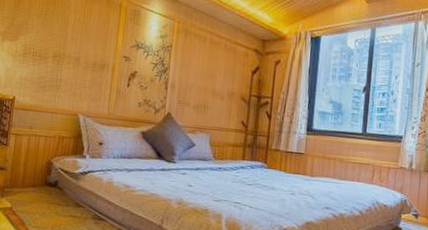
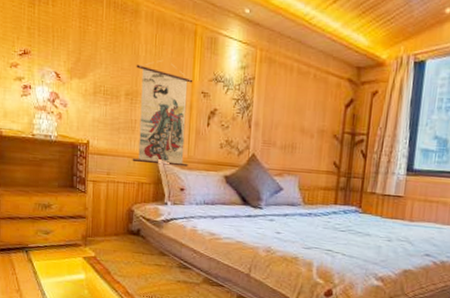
wall scroll: none [55,28,117,123] -> present [132,60,193,167]

